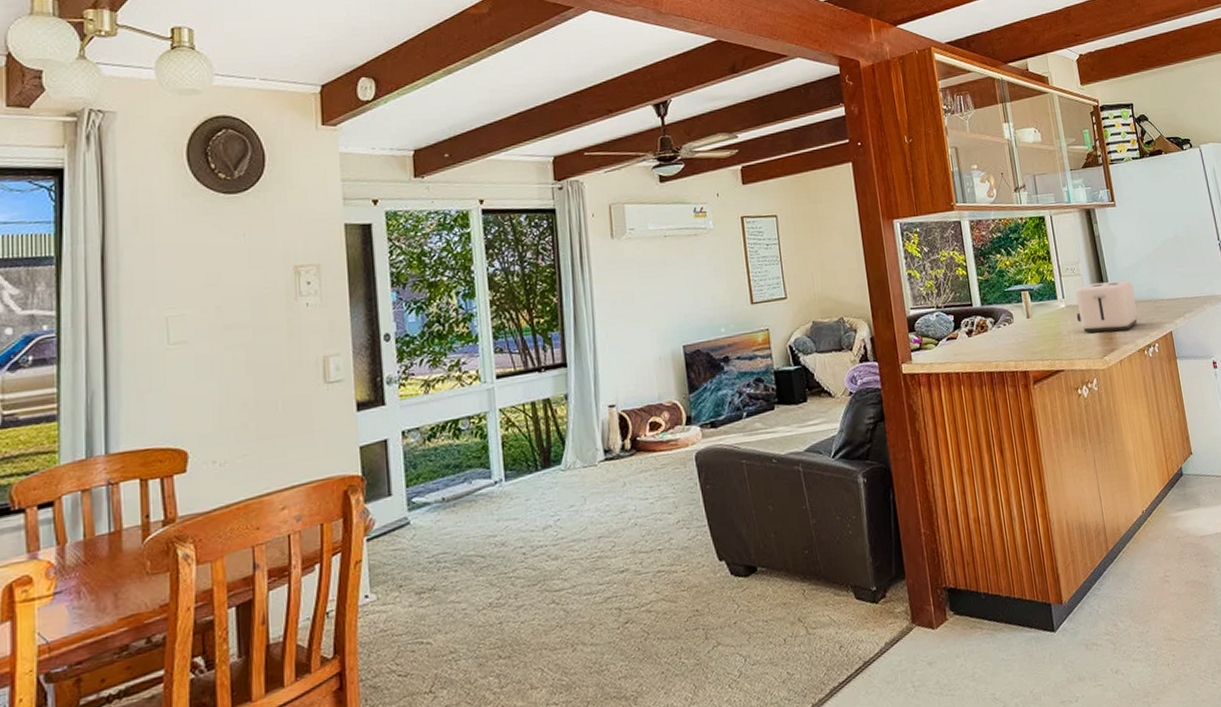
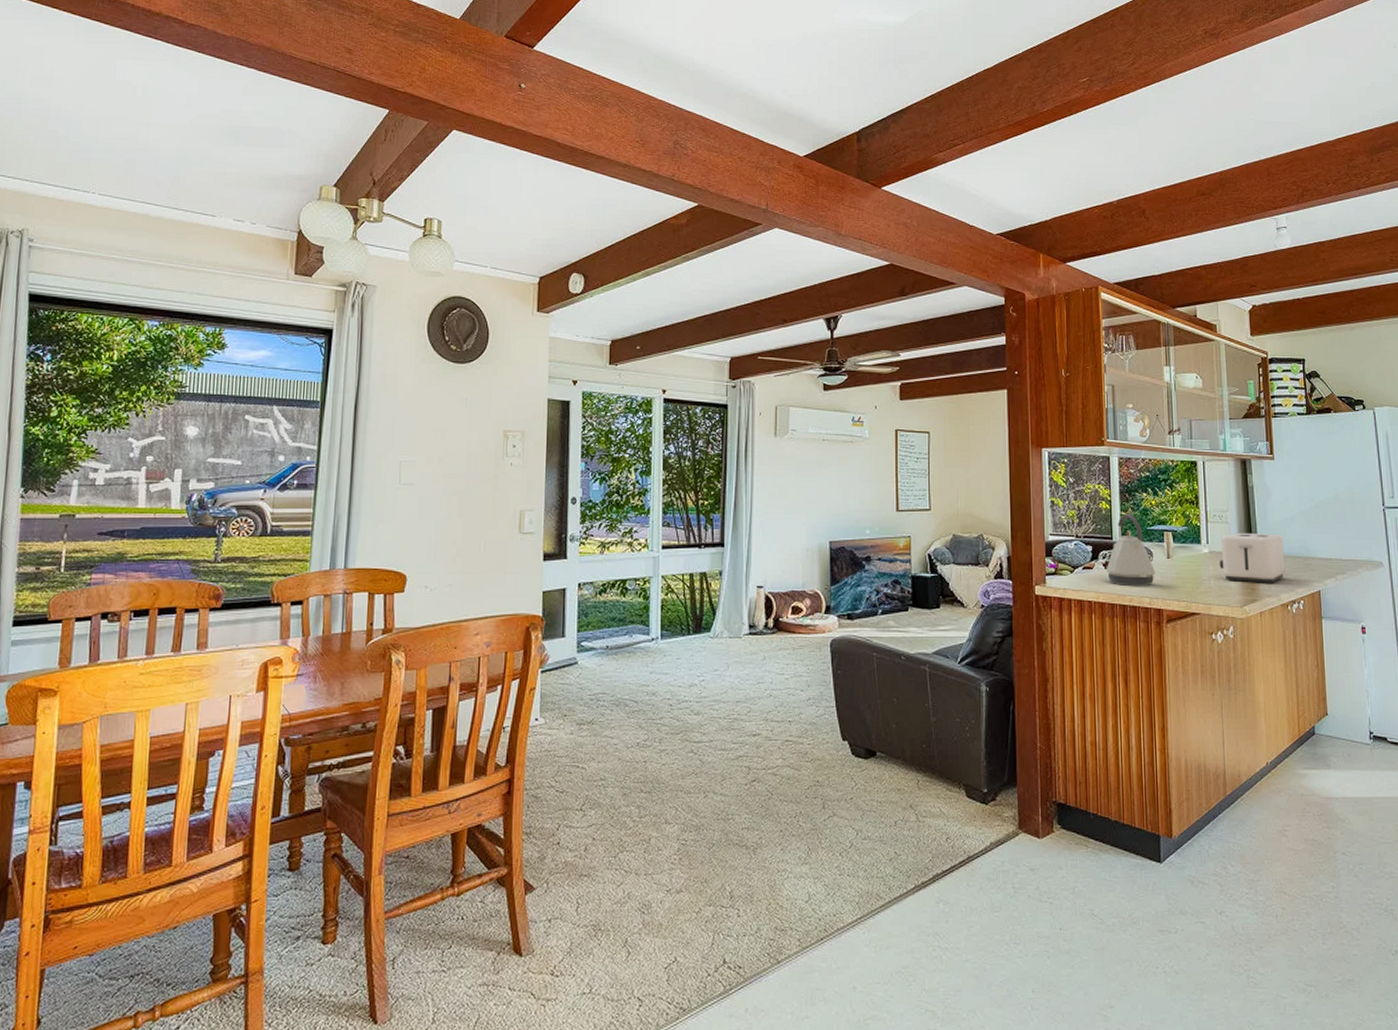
kettle: none [969,278,1017,353] -> present [1106,514,1155,587]

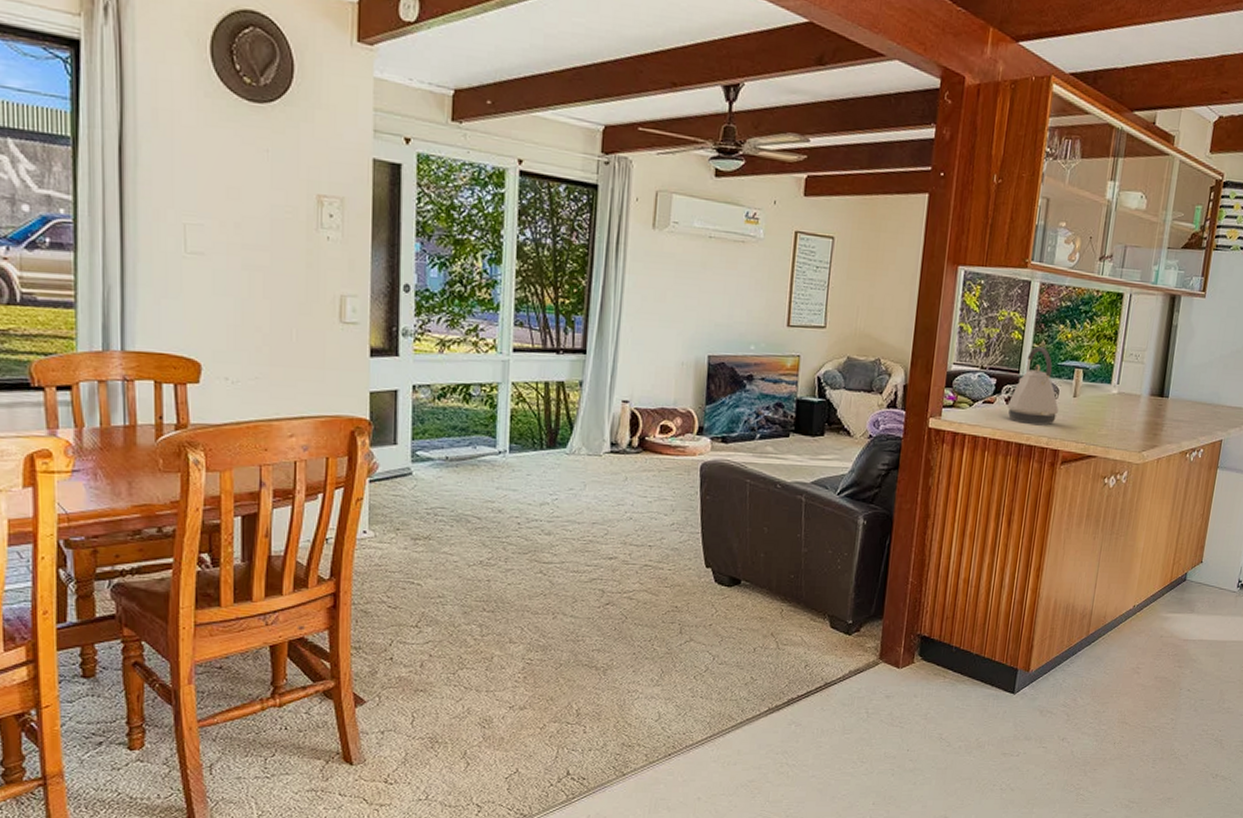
toaster: present [1219,532,1285,583] -> none [1125,374,1197,430]

